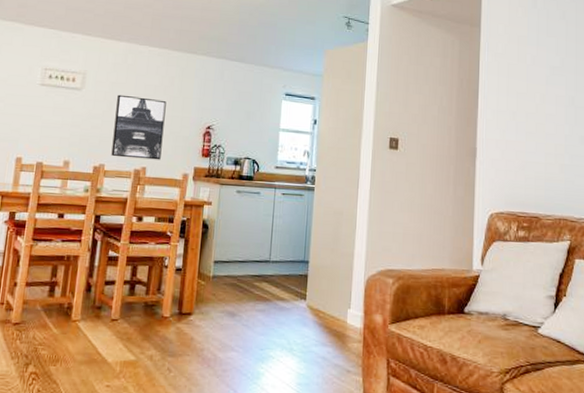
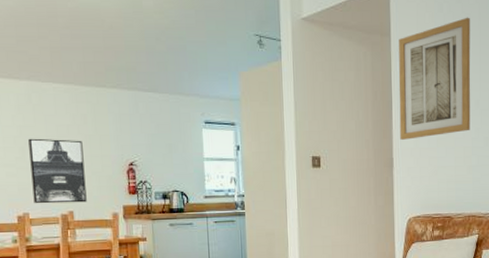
wall art: none [485,14,566,131] -> present [398,17,471,140]

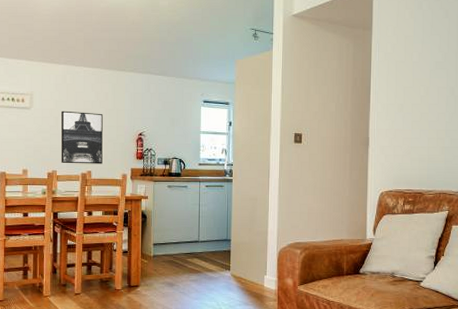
wall art: present [398,17,471,140] -> none [376,13,448,121]

